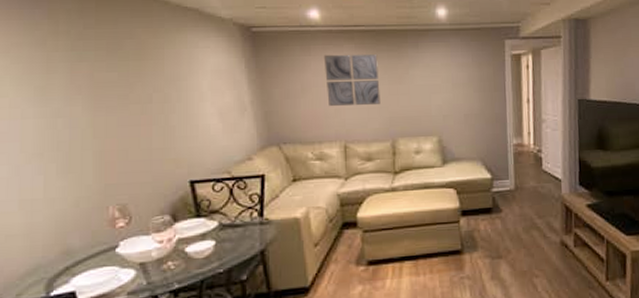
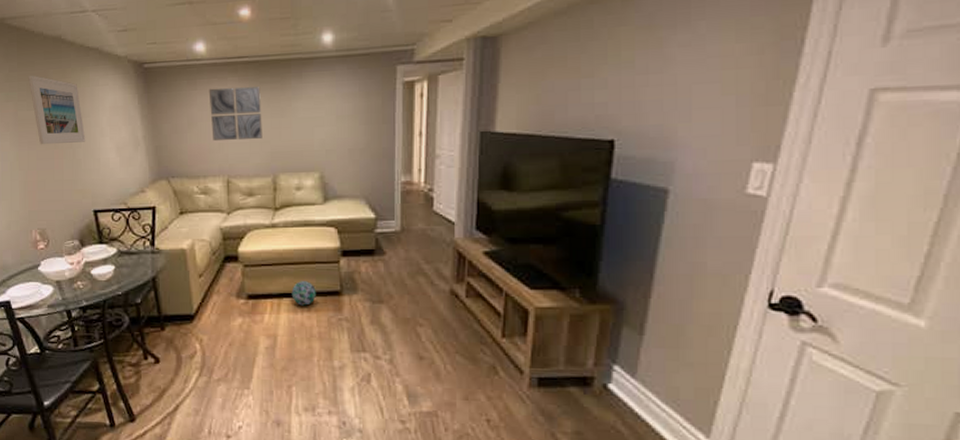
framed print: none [109,33,182,110] -> present [28,75,86,145]
decorative ball: none [413,242,438,268] -> present [291,281,316,306]

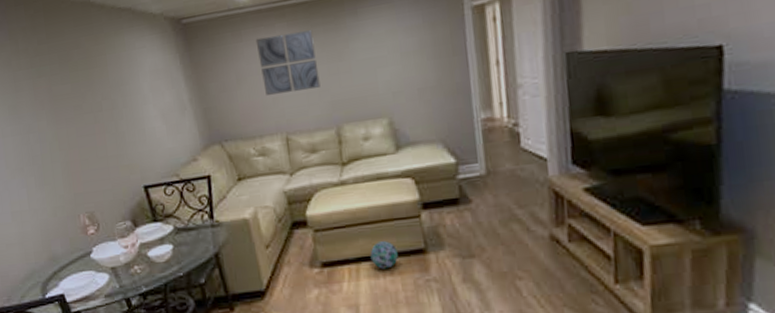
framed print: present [28,75,86,145] -> none [59,45,128,121]

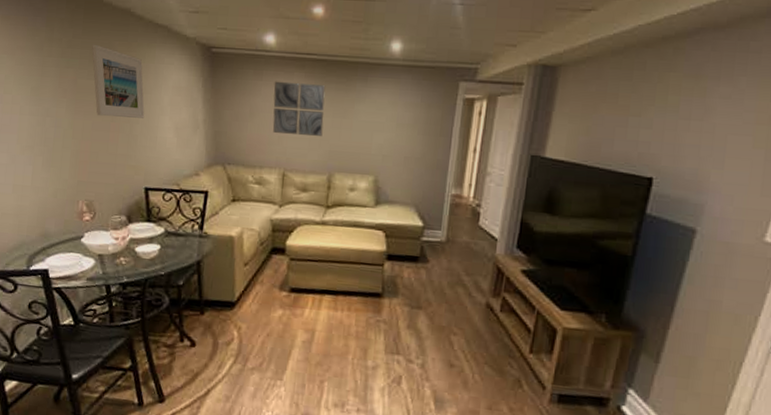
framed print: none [59,45,128,121] -> present [92,44,145,118]
decorative ball: present [370,241,398,269] -> none [333,280,358,305]

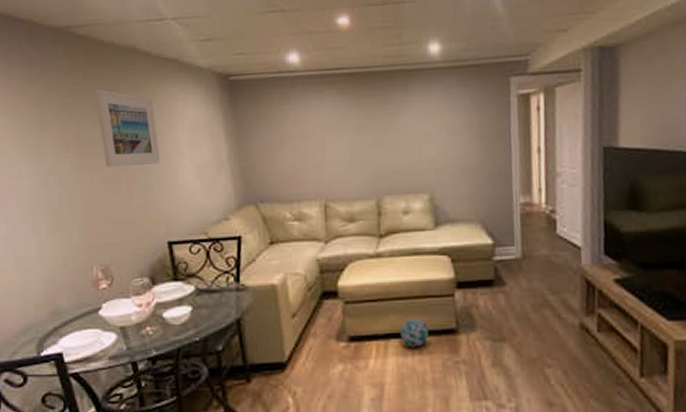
wall art: present [272,81,326,137] -> none [303,100,364,161]
decorative ball: none [333,280,358,305] -> present [400,318,429,348]

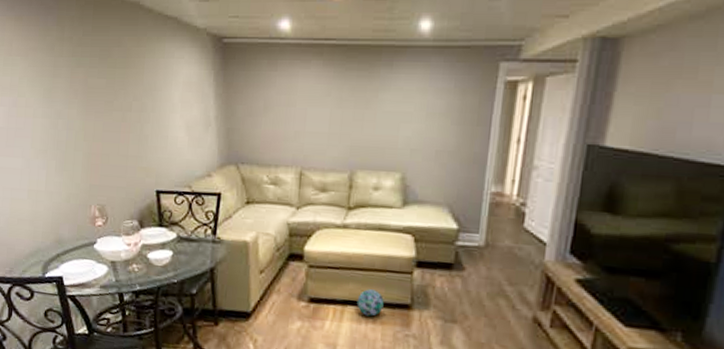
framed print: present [95,88,161,168] -> none [102,41,155,117]

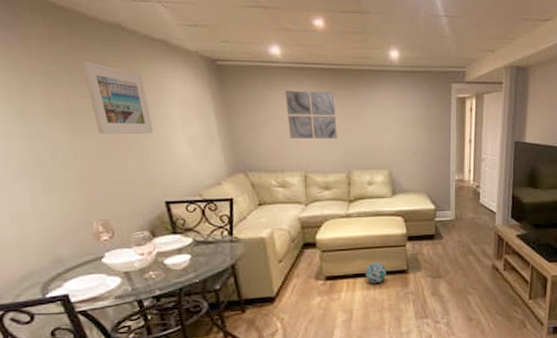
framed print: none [102,41,155,117] -> present [81,60,154,135]
wall art: none [288,71,346,131] -> present [285,90,337,140]

